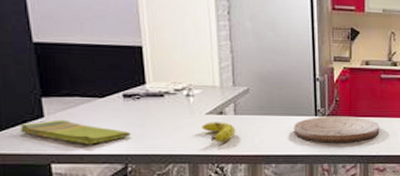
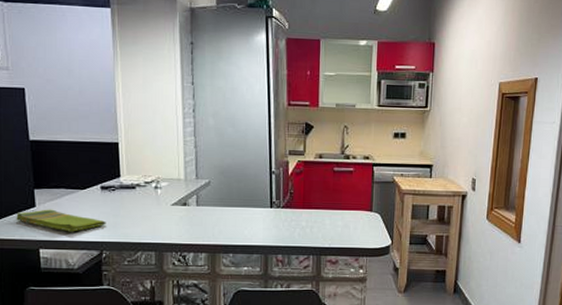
fruit: present [201,122,236,143] -> none [167,212,198,232]
cutting board: present [294,116,380,143] -> none [250,208,333,235]

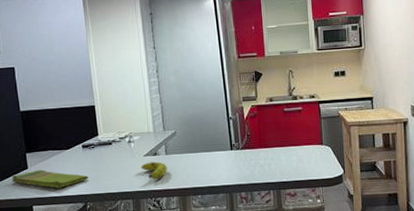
fruit: none [167,212,198,232] -> present [141,161,168,180]

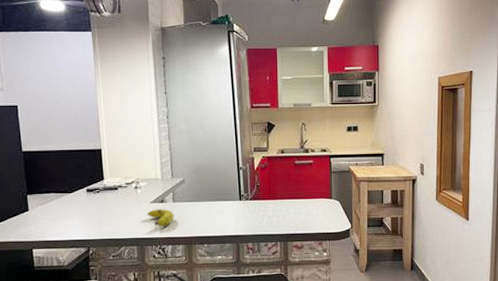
dish towel: present [12,169,89,189] -> none [11,212,92,232]

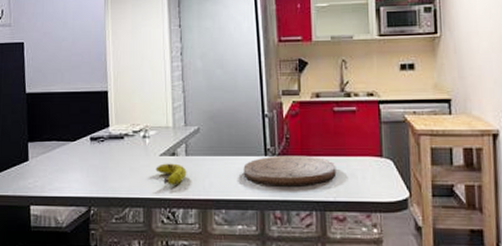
cutting board: none [222,199,297,224] -> present [243,155,337,187]

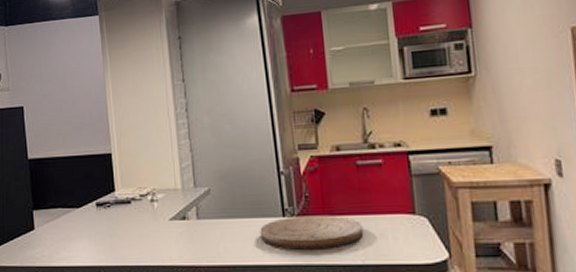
fruit: present [155,163,187,185] -> none [166,228,200,252]

